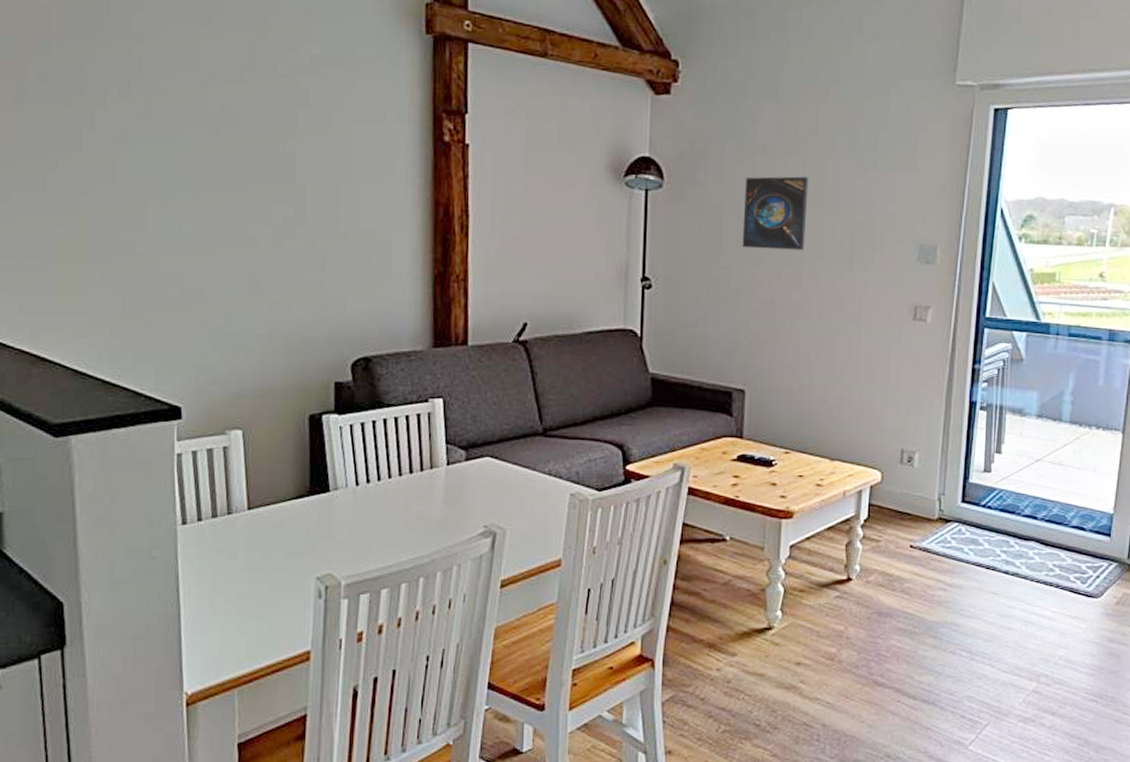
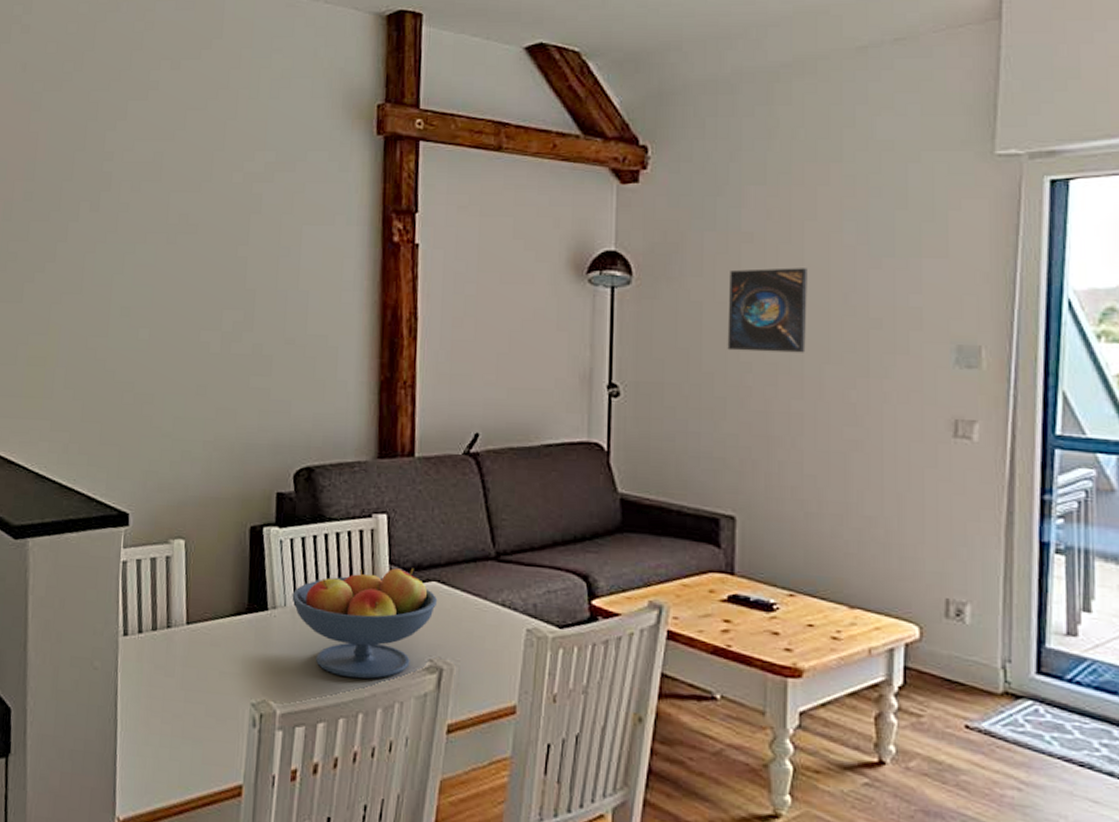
fruit bowl: none [353,446,491,547] -> present [292,568,438,679]

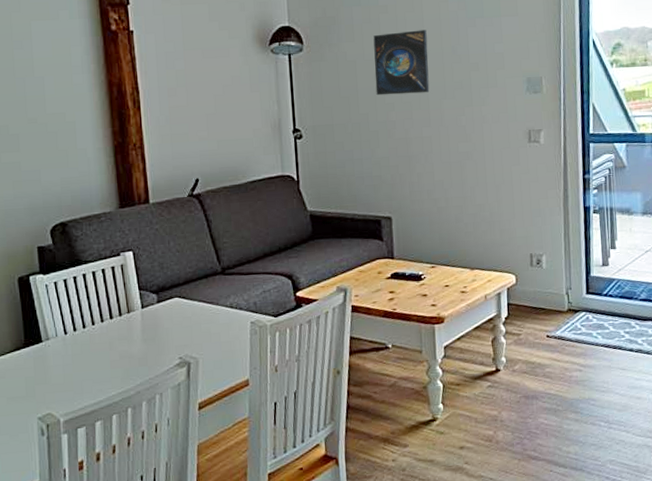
fruit bowl: present [292,568,438,679] -> none [61,290,181,383]

